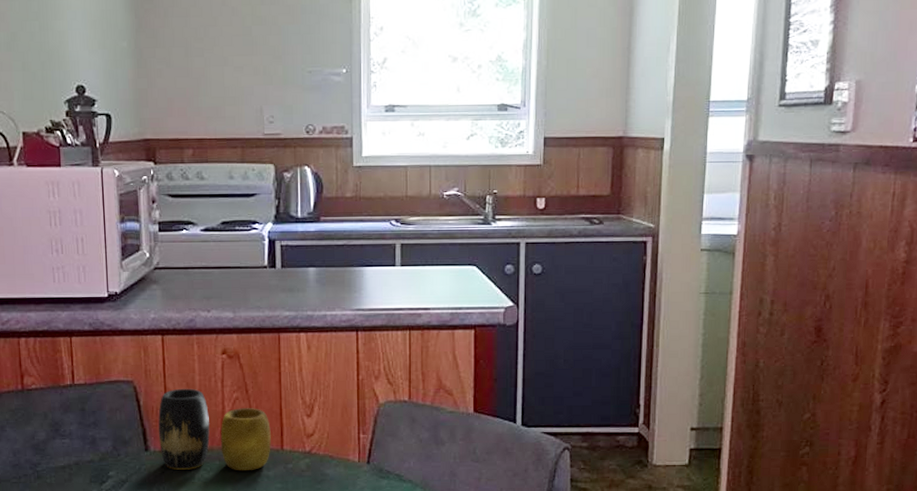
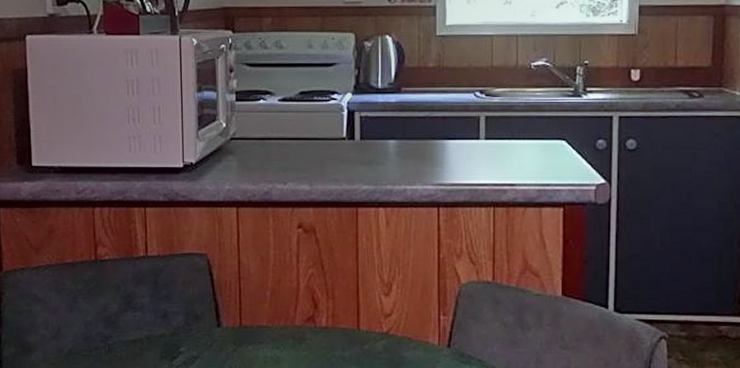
vase: present [158,388,271,470] -> none [231,263,347,350]

